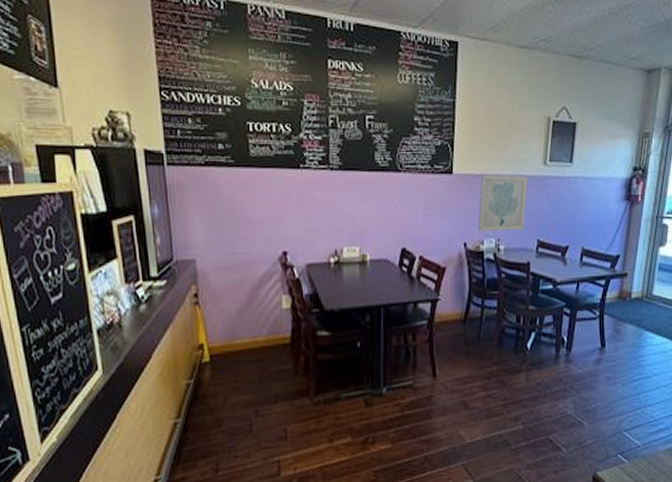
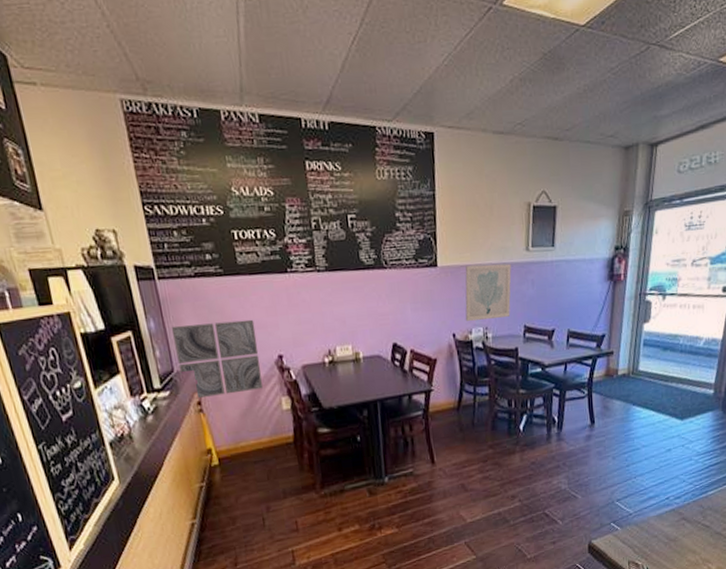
wall art: none [175,213,264,291] -> present [171,319,263,399]

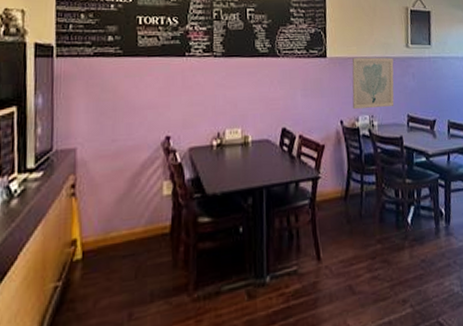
wall art: present [171,319,263,399] -> none [58,99,146,182]

